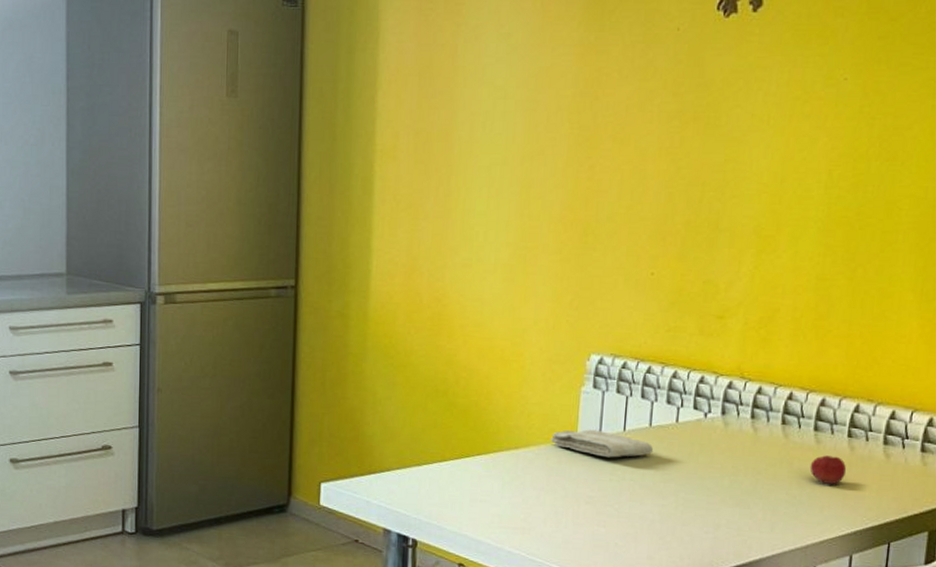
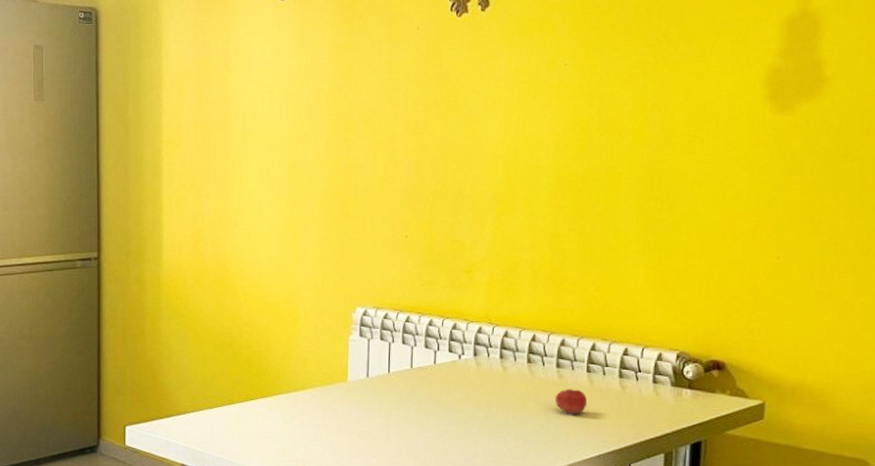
washcloth: present [550,429,654,458] -> none [324,372,416,397]

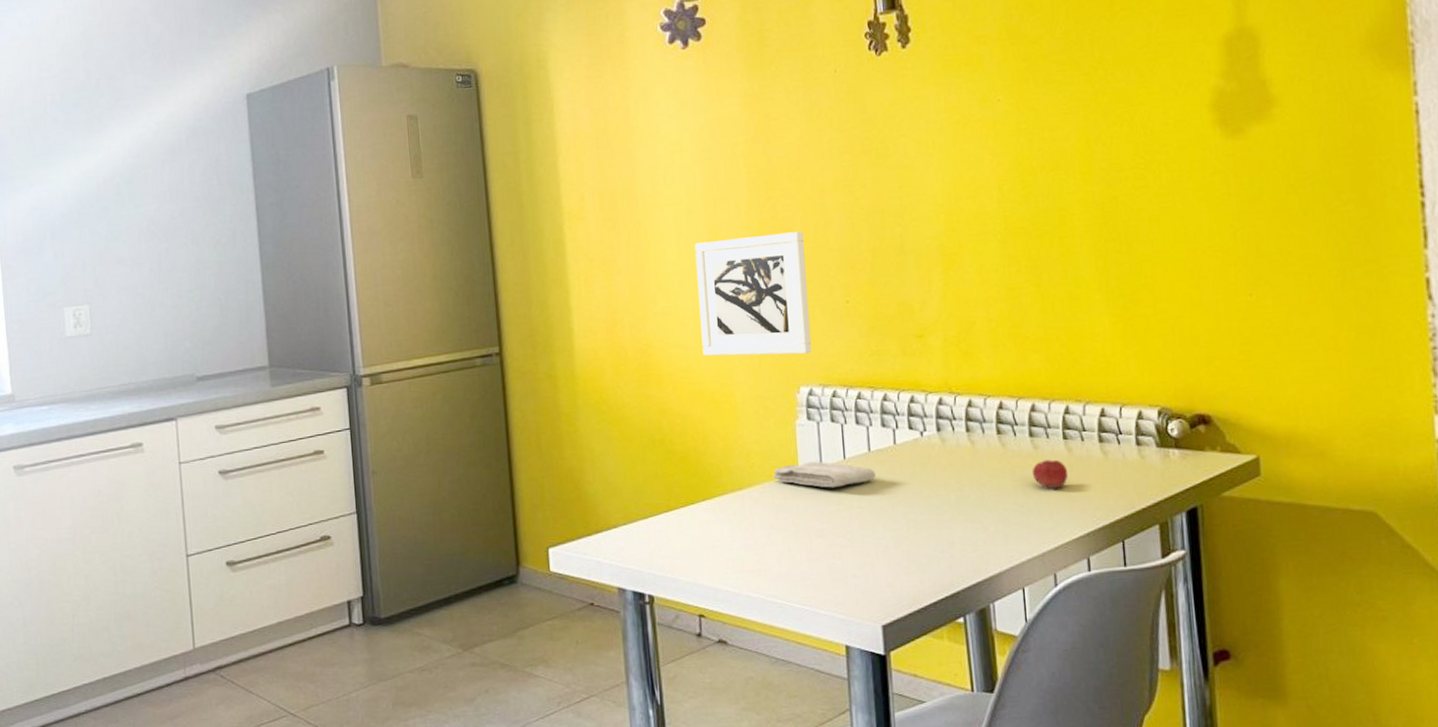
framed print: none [273,171,373,279] -> present [694,231,812,356]
washcloth: none [324,372,416,397] -> present [772,461,877,488]

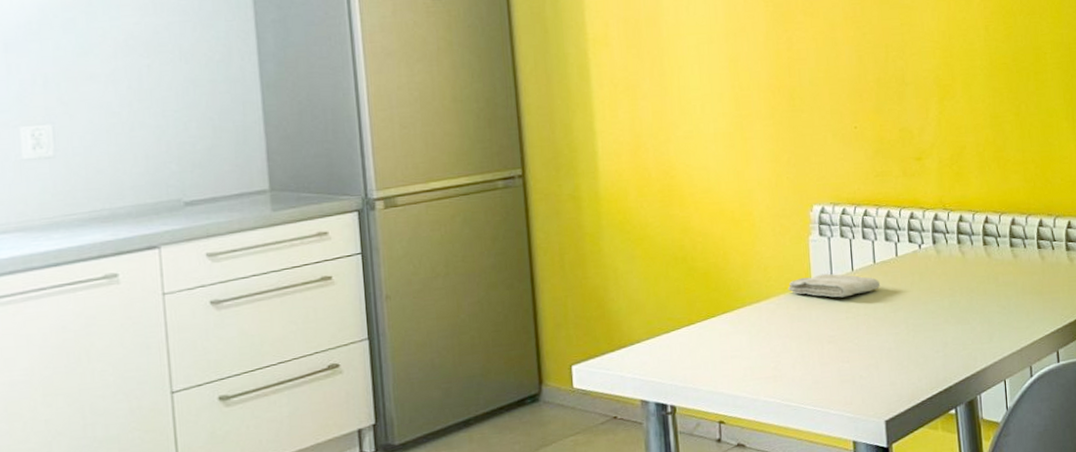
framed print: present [694,231,812,356] -> none [715,62,824,178]
fruit: present [1031,459,1069,489] -> none [1012,266,1042,293]

